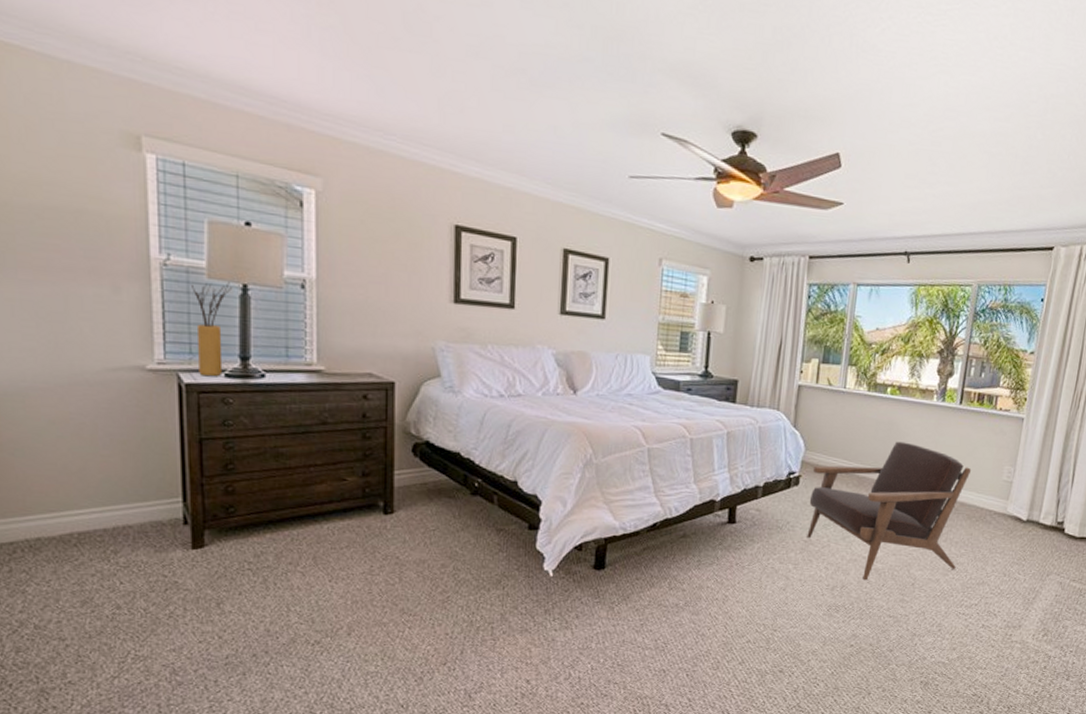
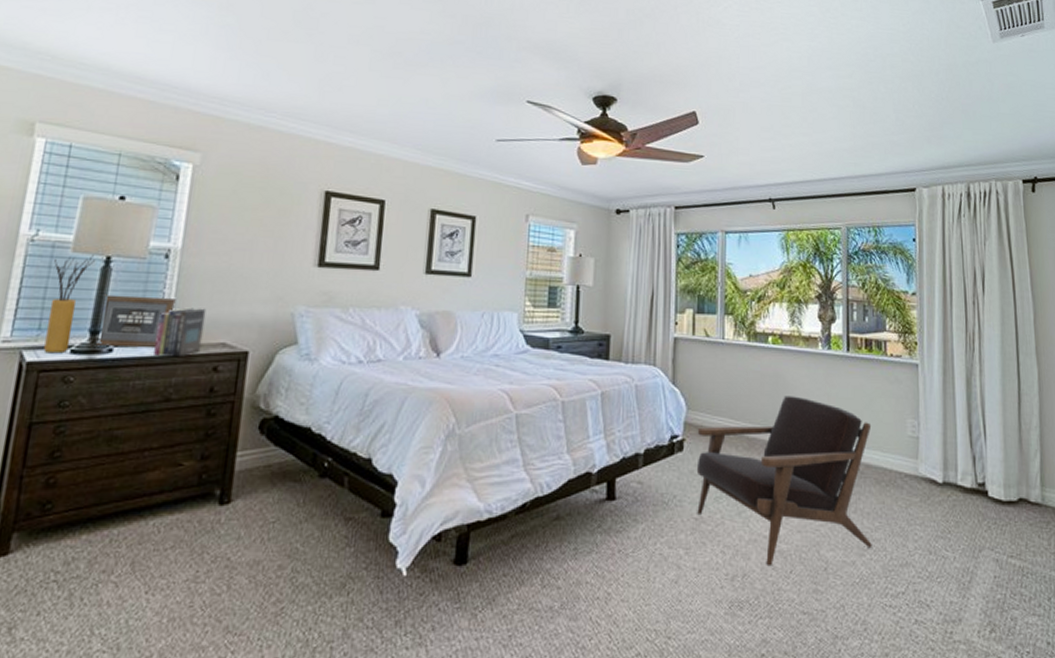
picture frame: none [248,322,318,376] -> present [96,294,176,349]
books: none [305,338,349,385] -> present [154,307,207,358]

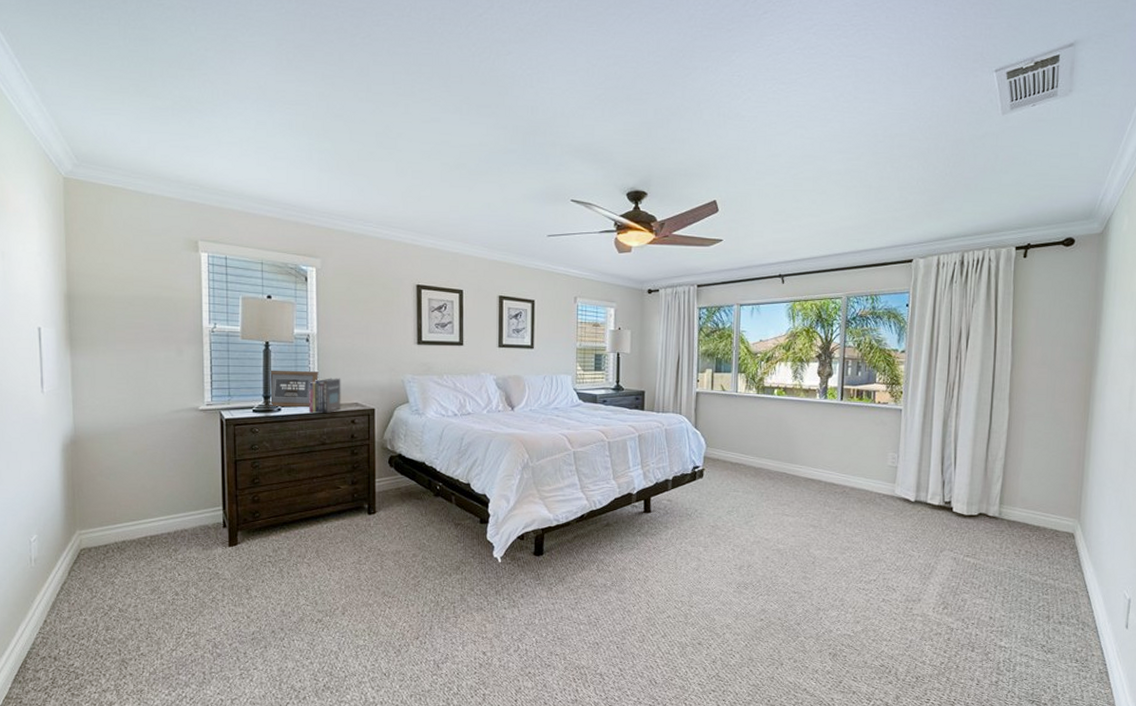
vase: present [43,253,95,354] -> none [230,340,258,413]
armchair: present [696,395,872,567] -> none [713,435,858,560]

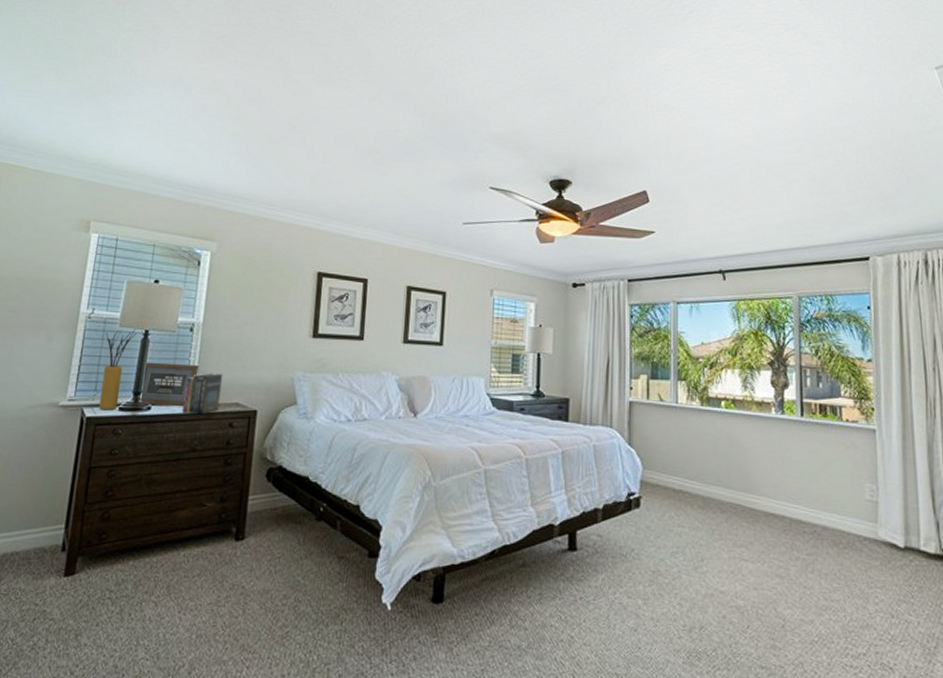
vase: none [230,340,258,413] -> present [99,328,136,411]

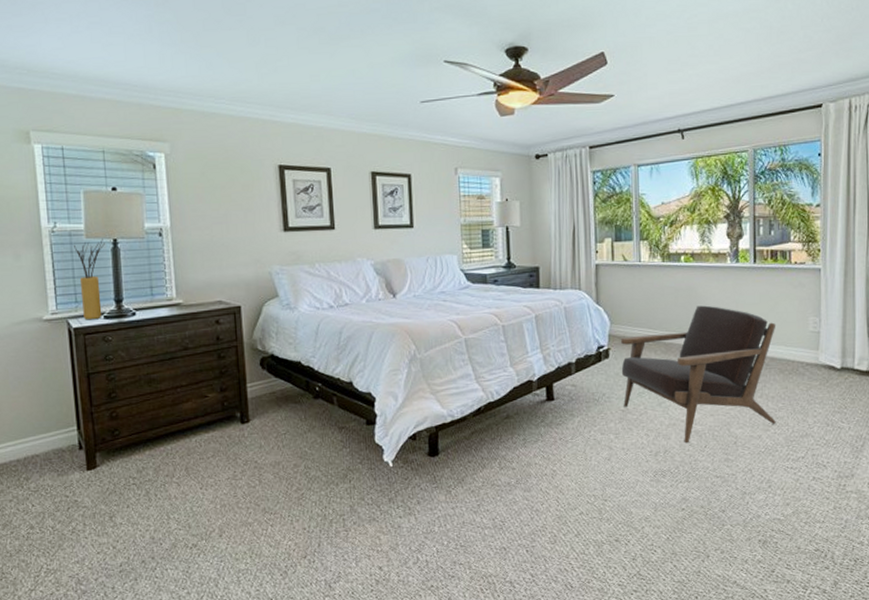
picture frame: present [138,362,199,407] -> none [119,268,176,311]
books: present [182,373,223,415] -> none [165,274,203,316]
armchair: none [653,458,831,621] -> present [620,305,776,444]

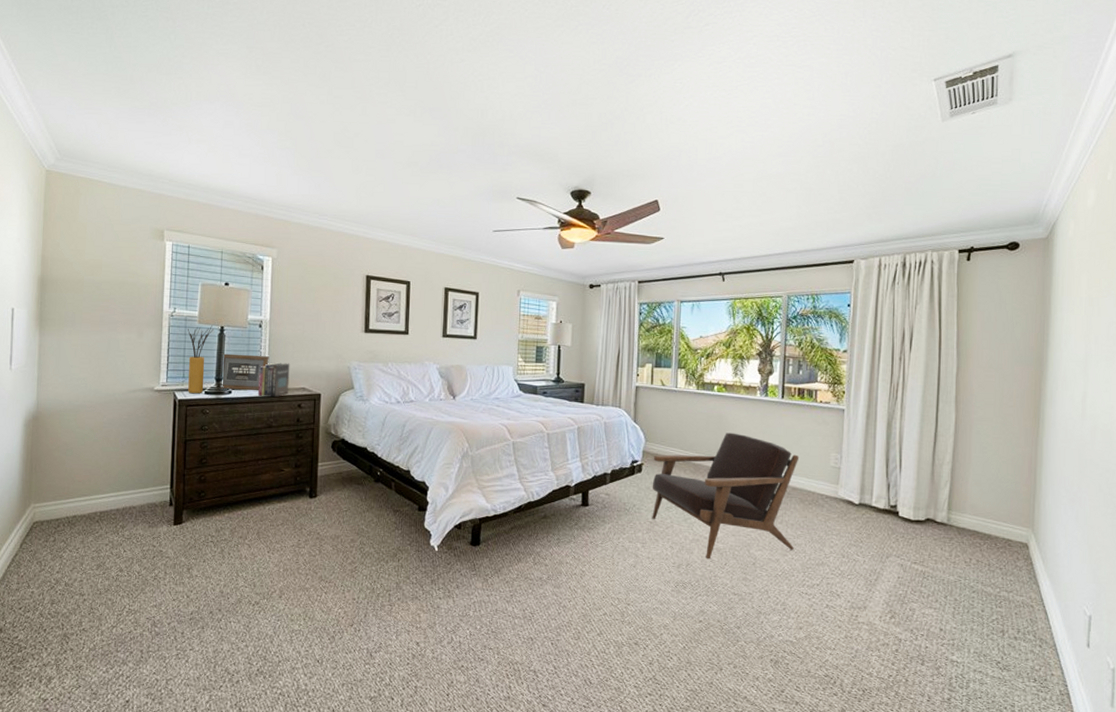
picture frame: none [119,268,176,311] -> present [221,353,269,391]
books: none [165,274,203,316] -> present [258,362,290,398]

